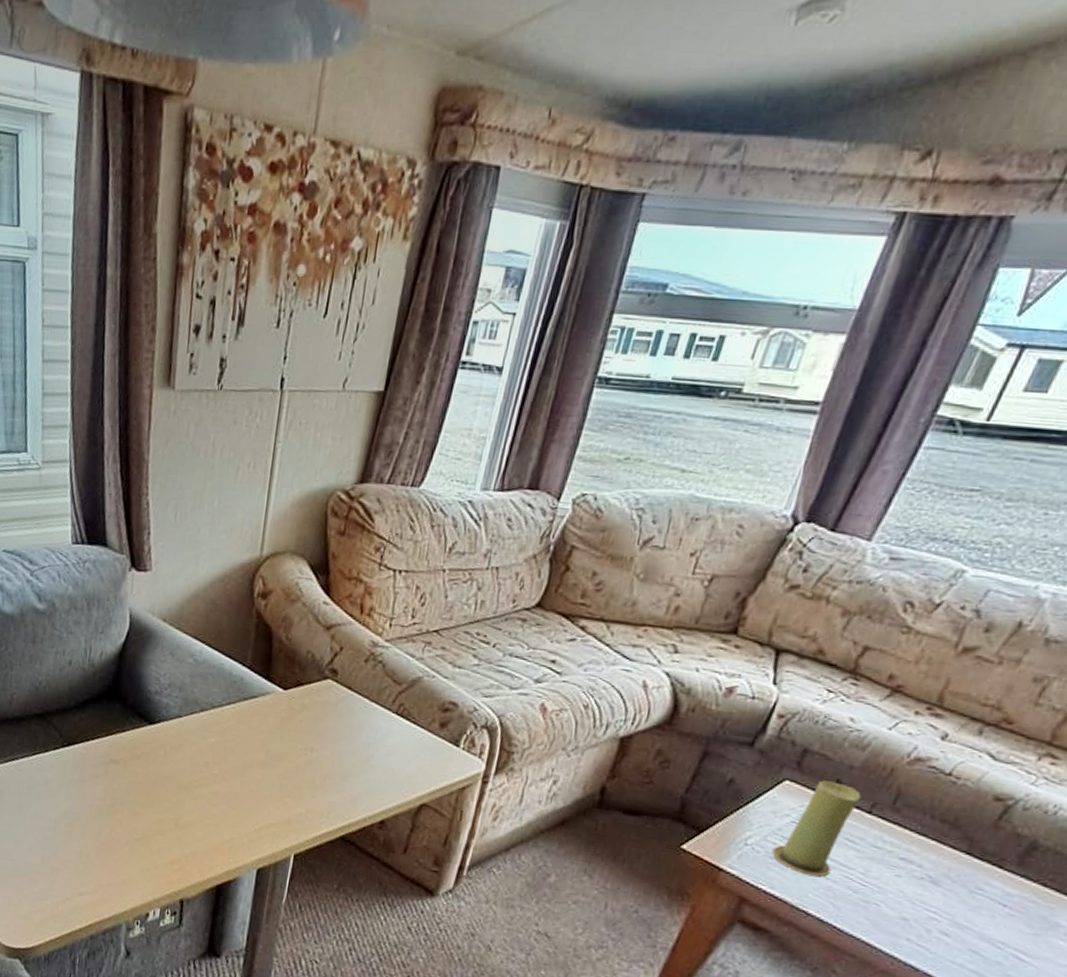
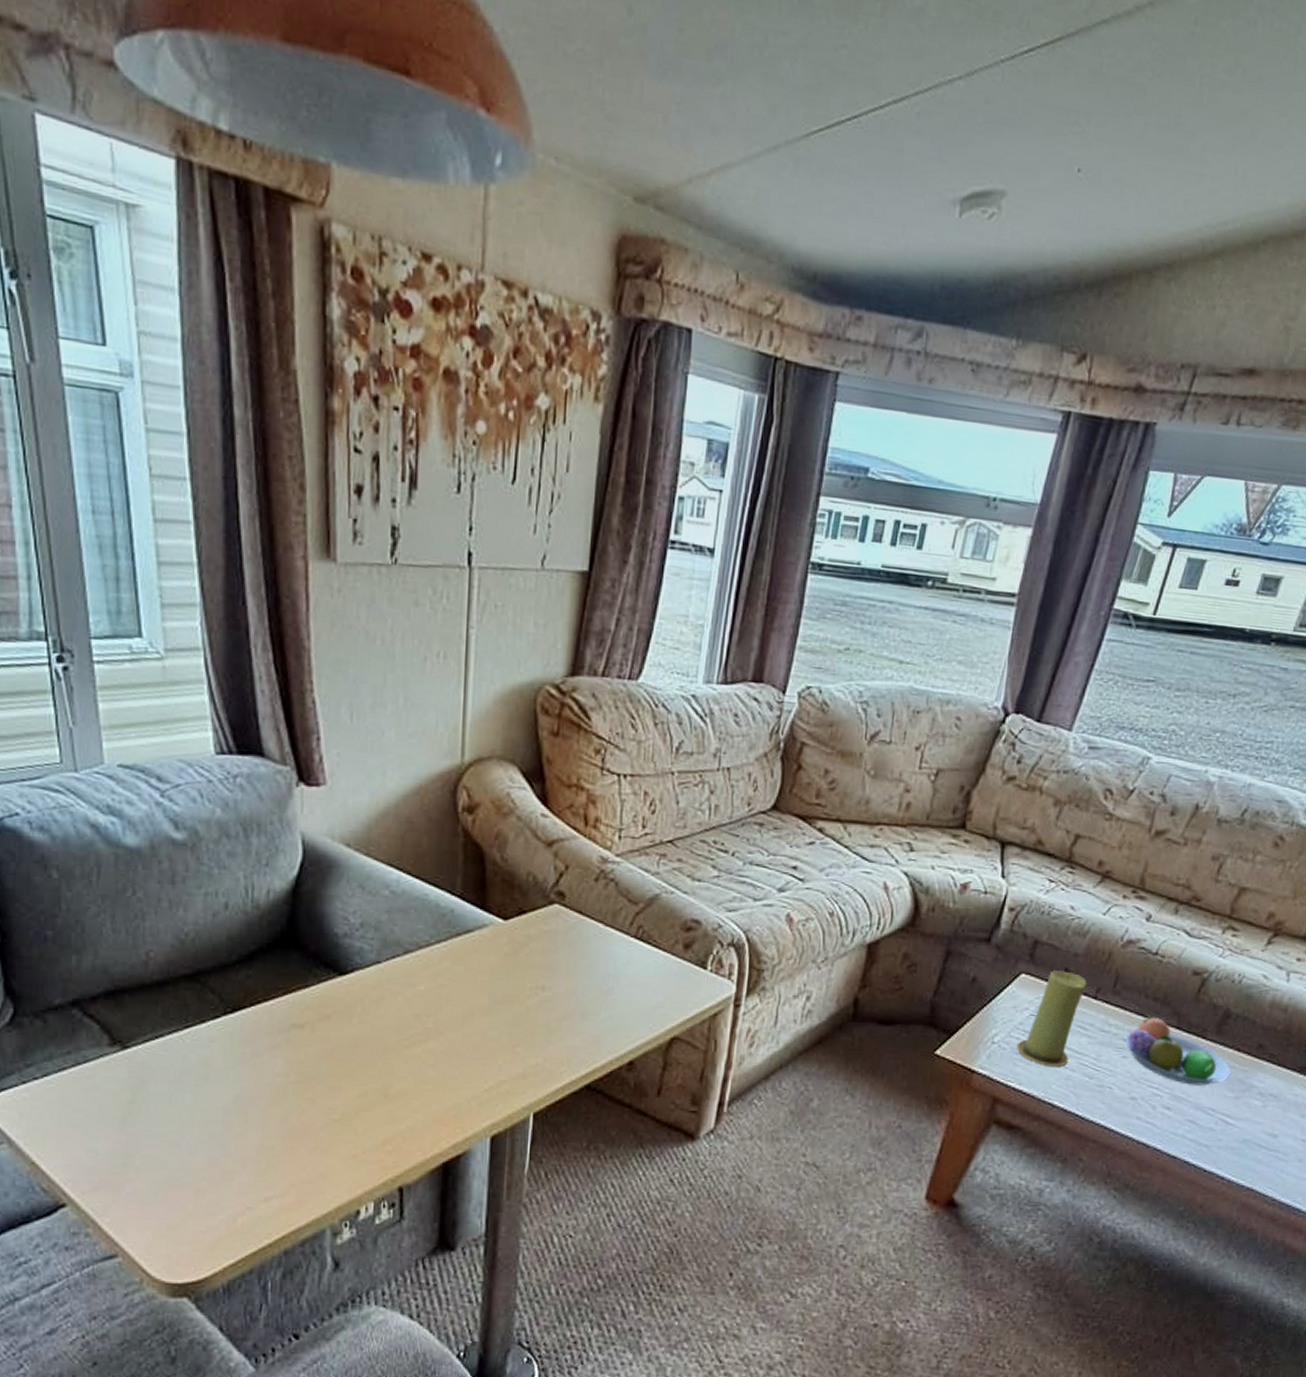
fruit bowl: none [900,837,1033,917] -> present [1124,1015,1231,1085]

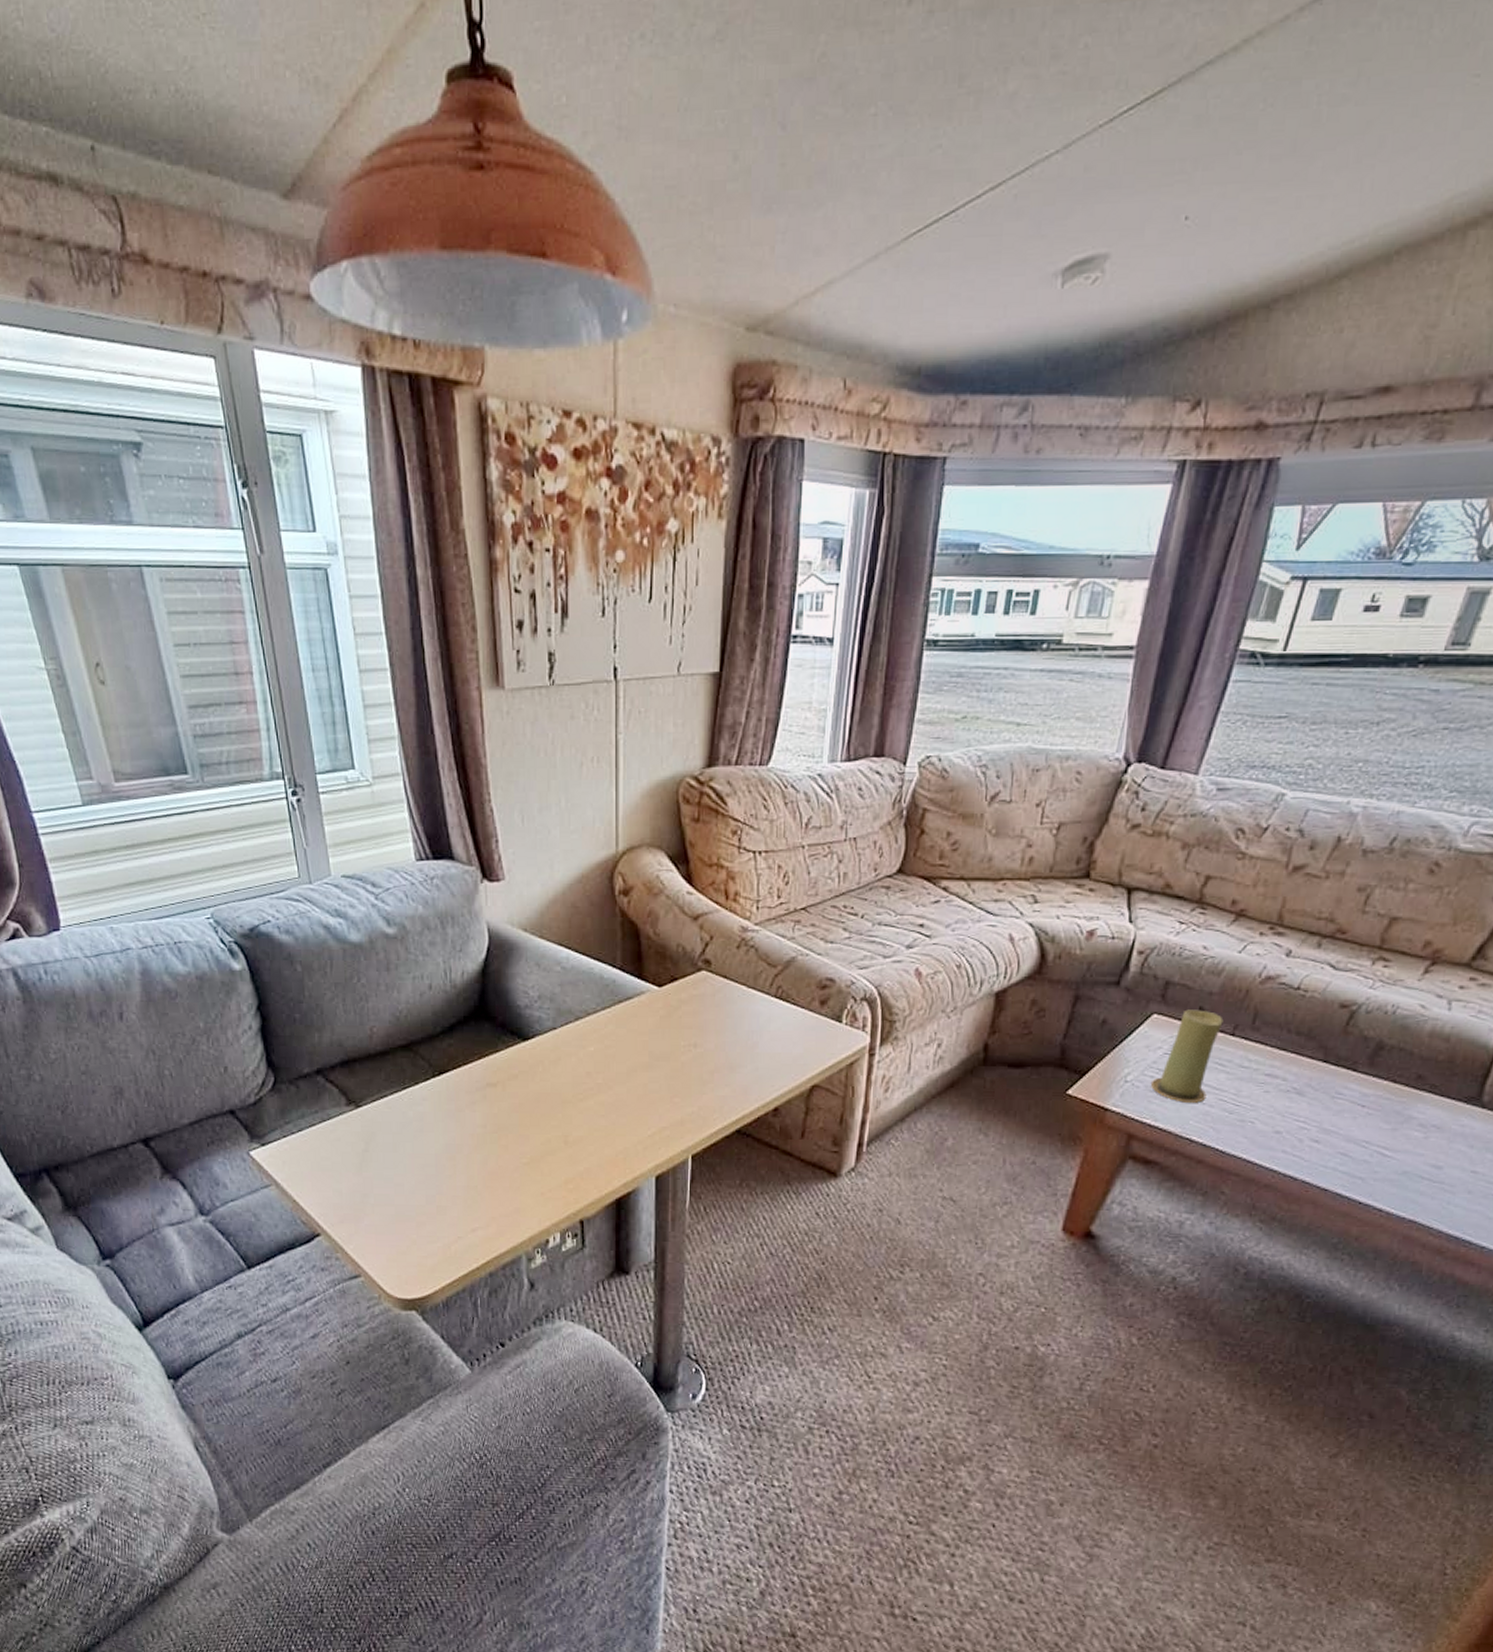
fruit bowl: present [1124,1015,1231,1085] -> none [1266,1049,1387,1118]

